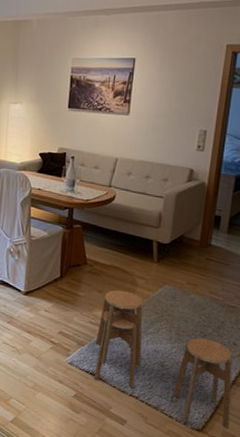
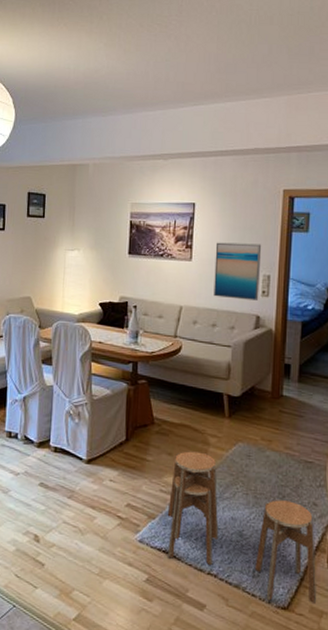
wall art: none [149,97,200,155] -> present [213,242,262,300]

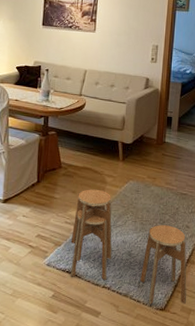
wall art: present [213,242,262,300] -> none [112,17,152,66]

